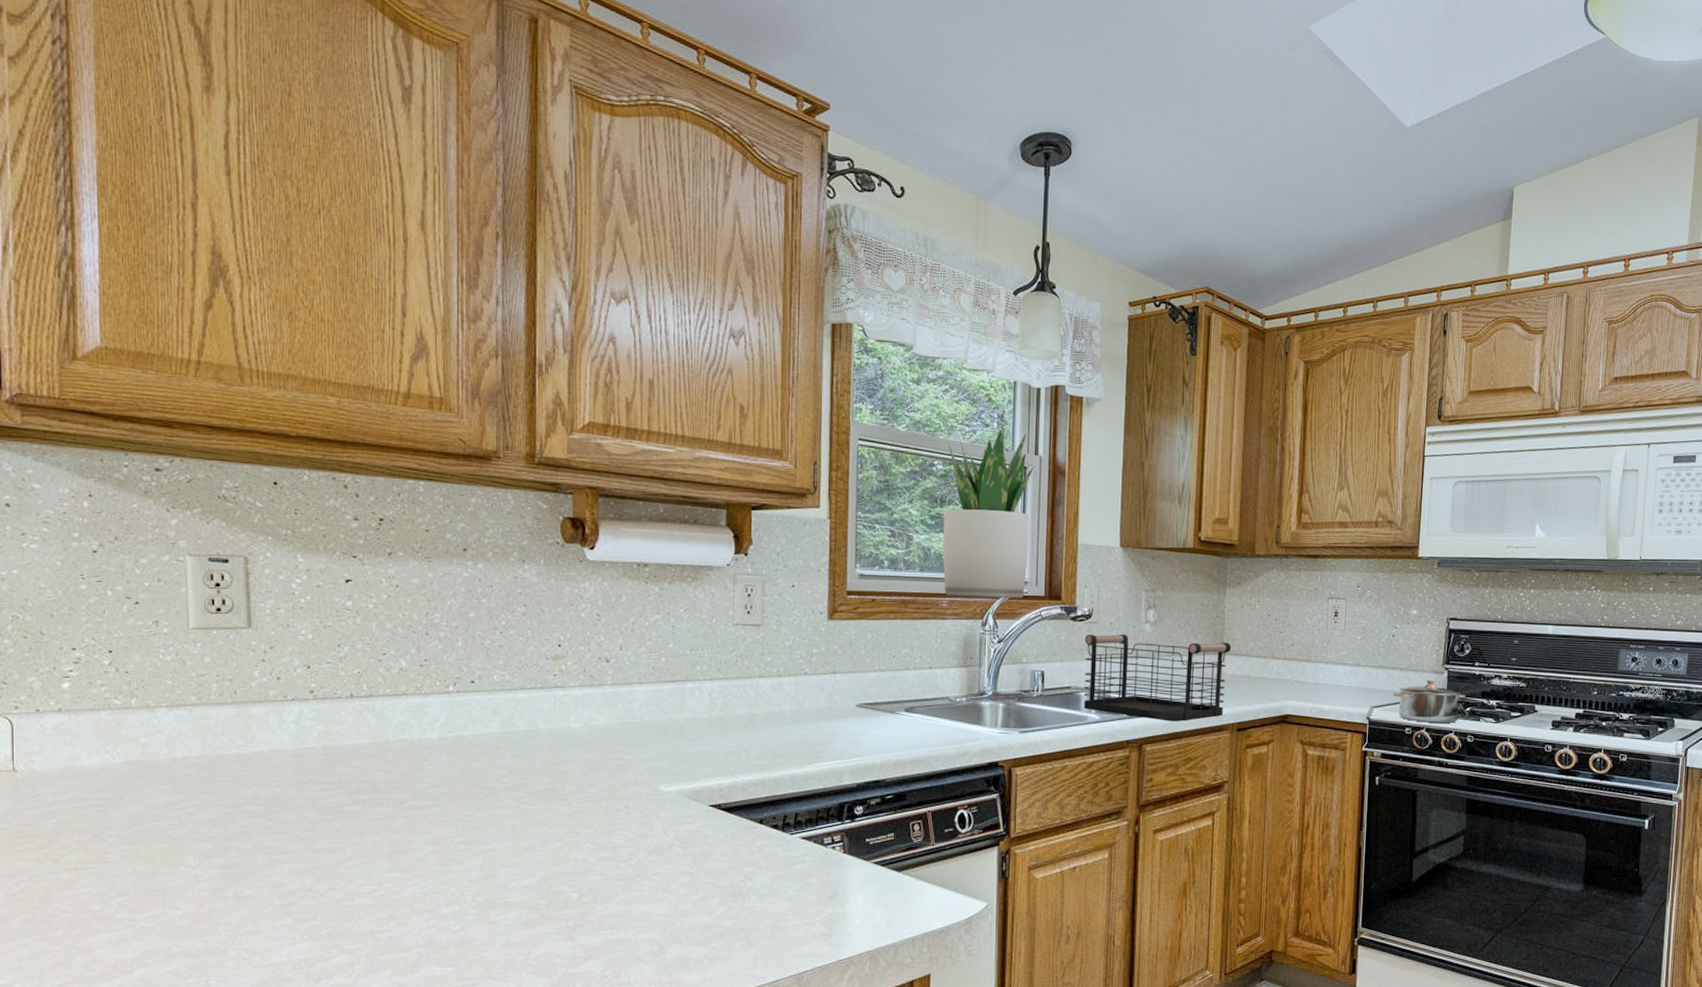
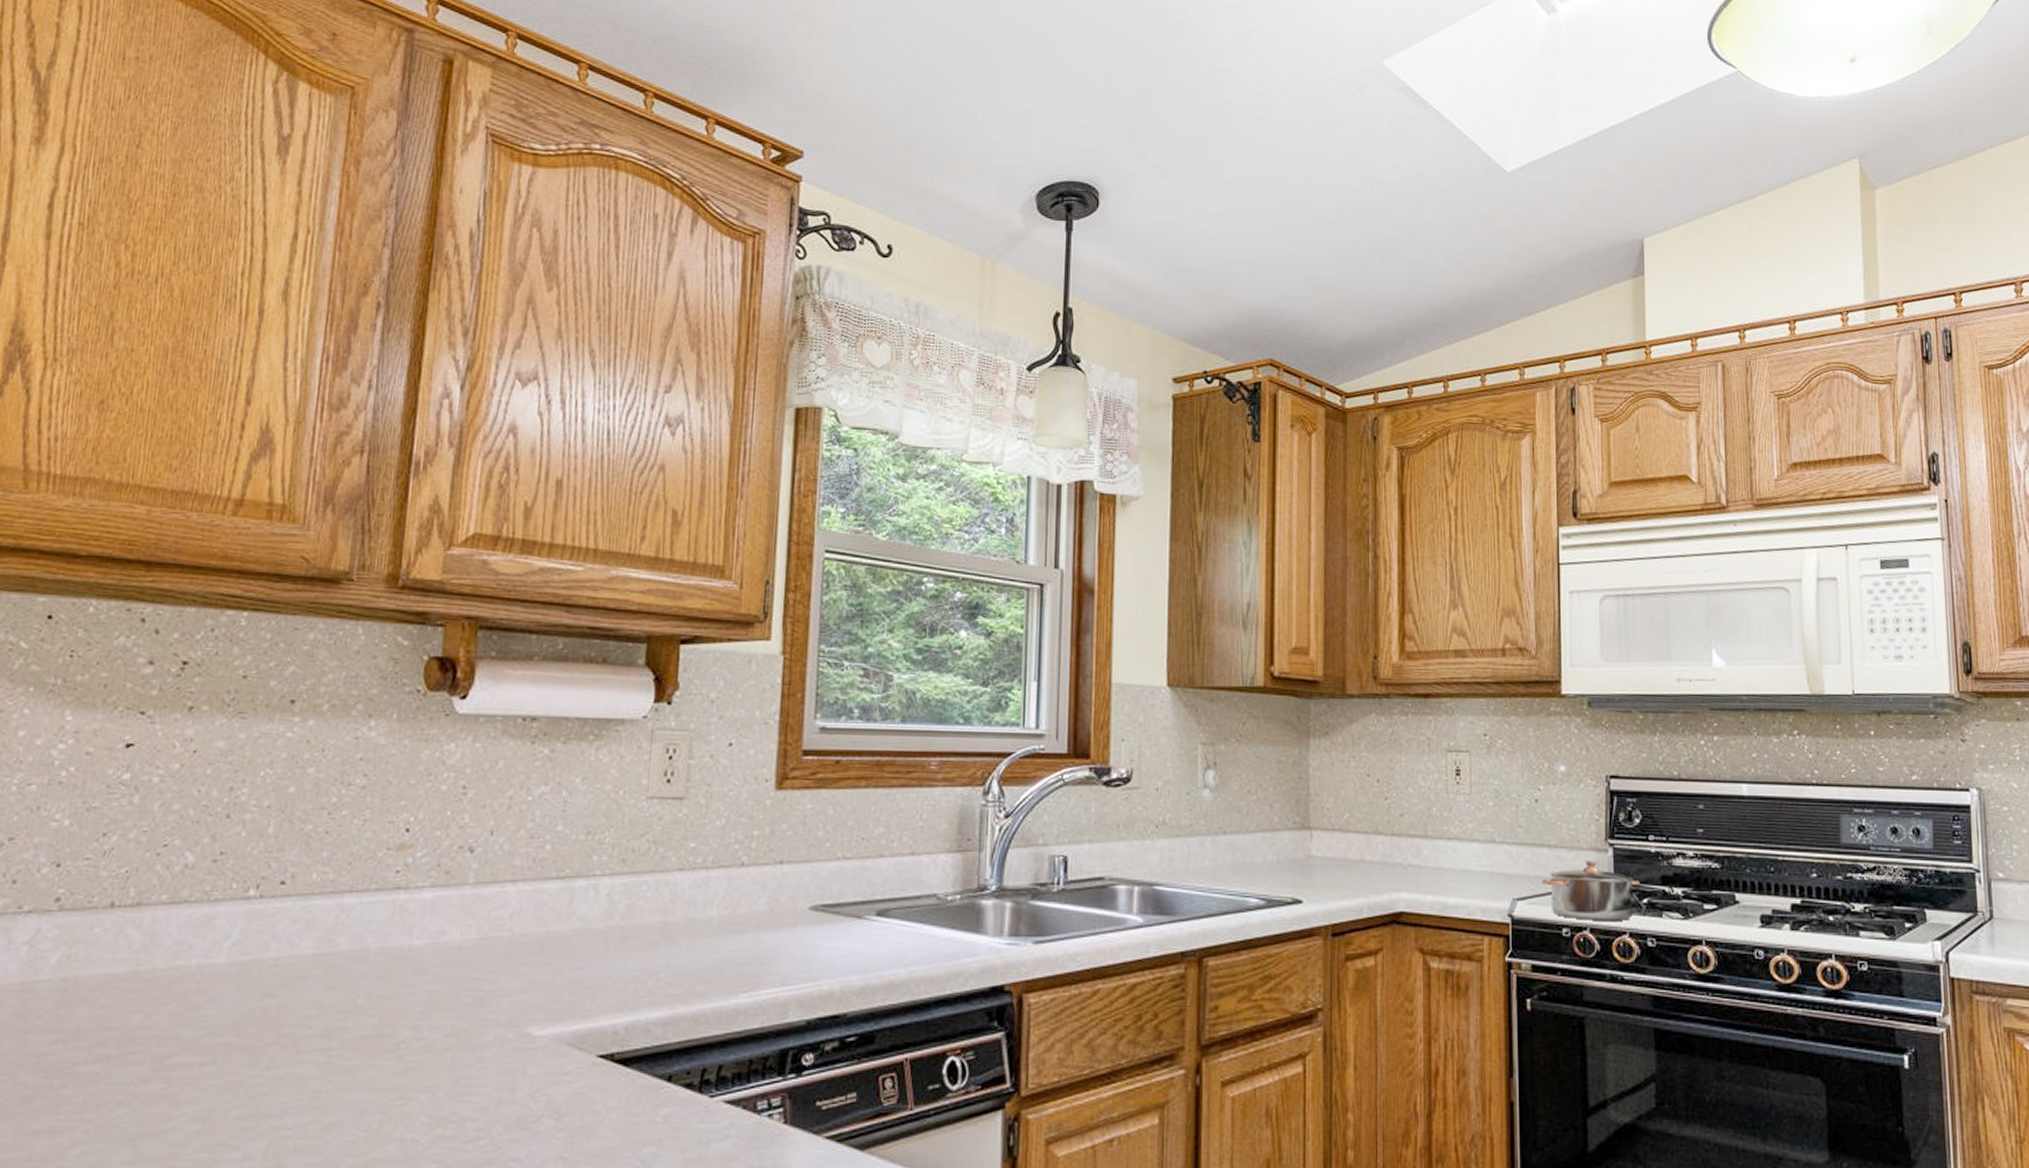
planter: present [942,428,1034,599] -> none [931,534,1054,758]
dish rack: present [1083,634,1232,722] -> none [1121,803,1320,924]

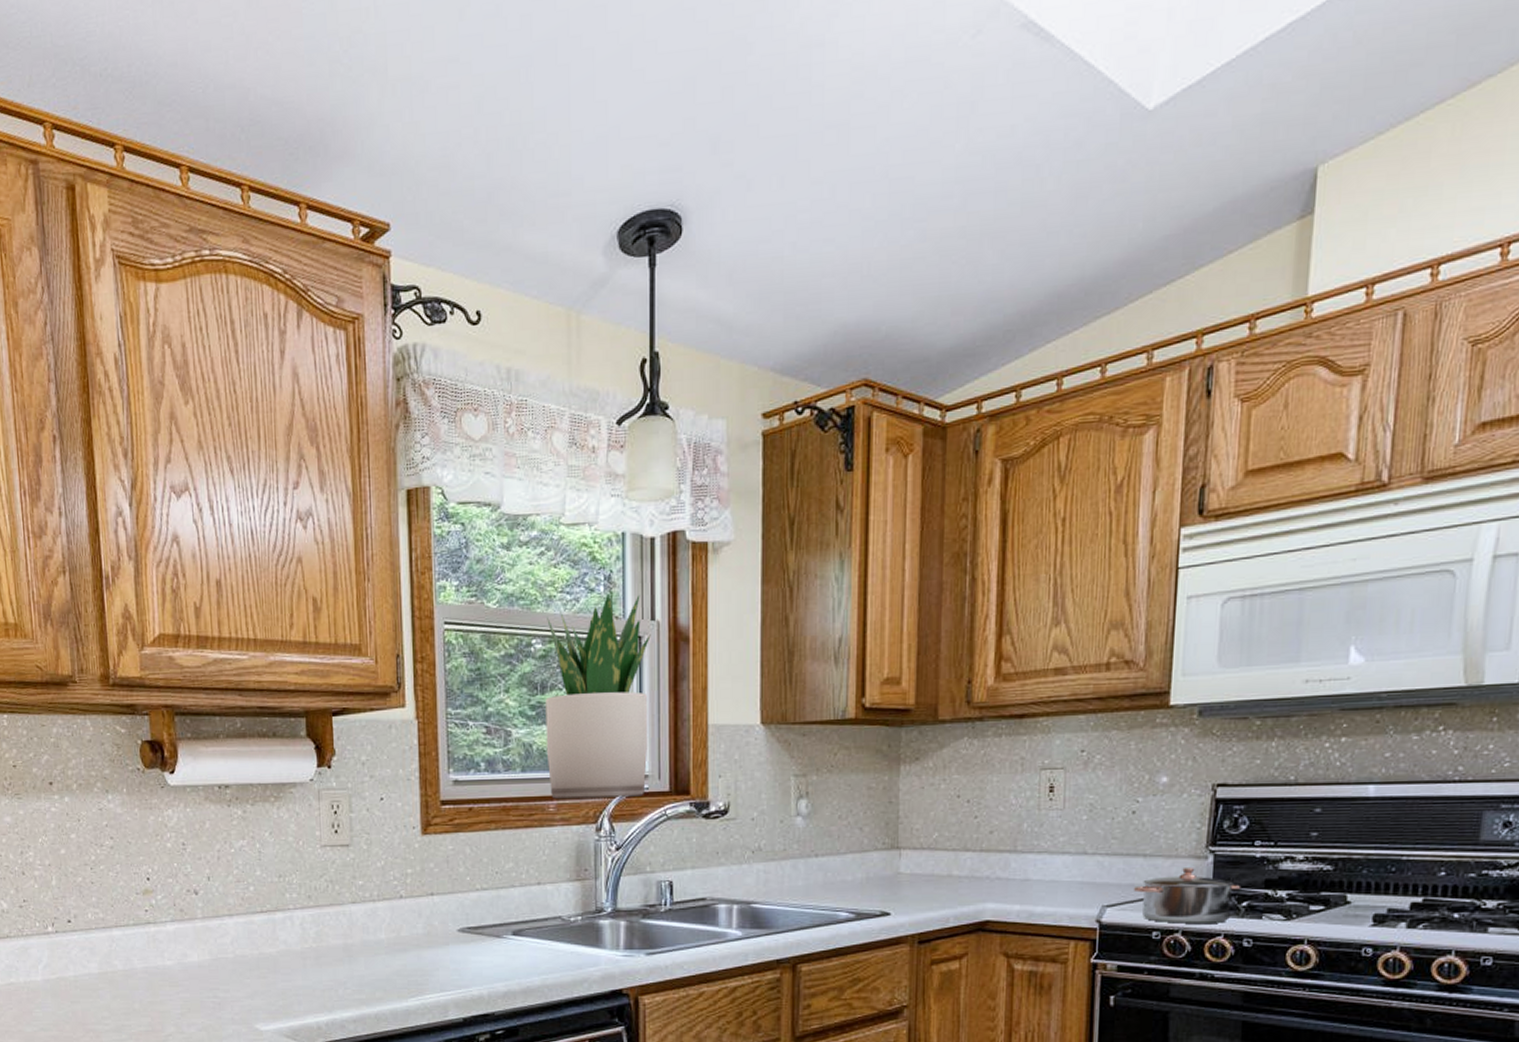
planter: none [931,534,1054,758] -> present [545,591,651,799]

